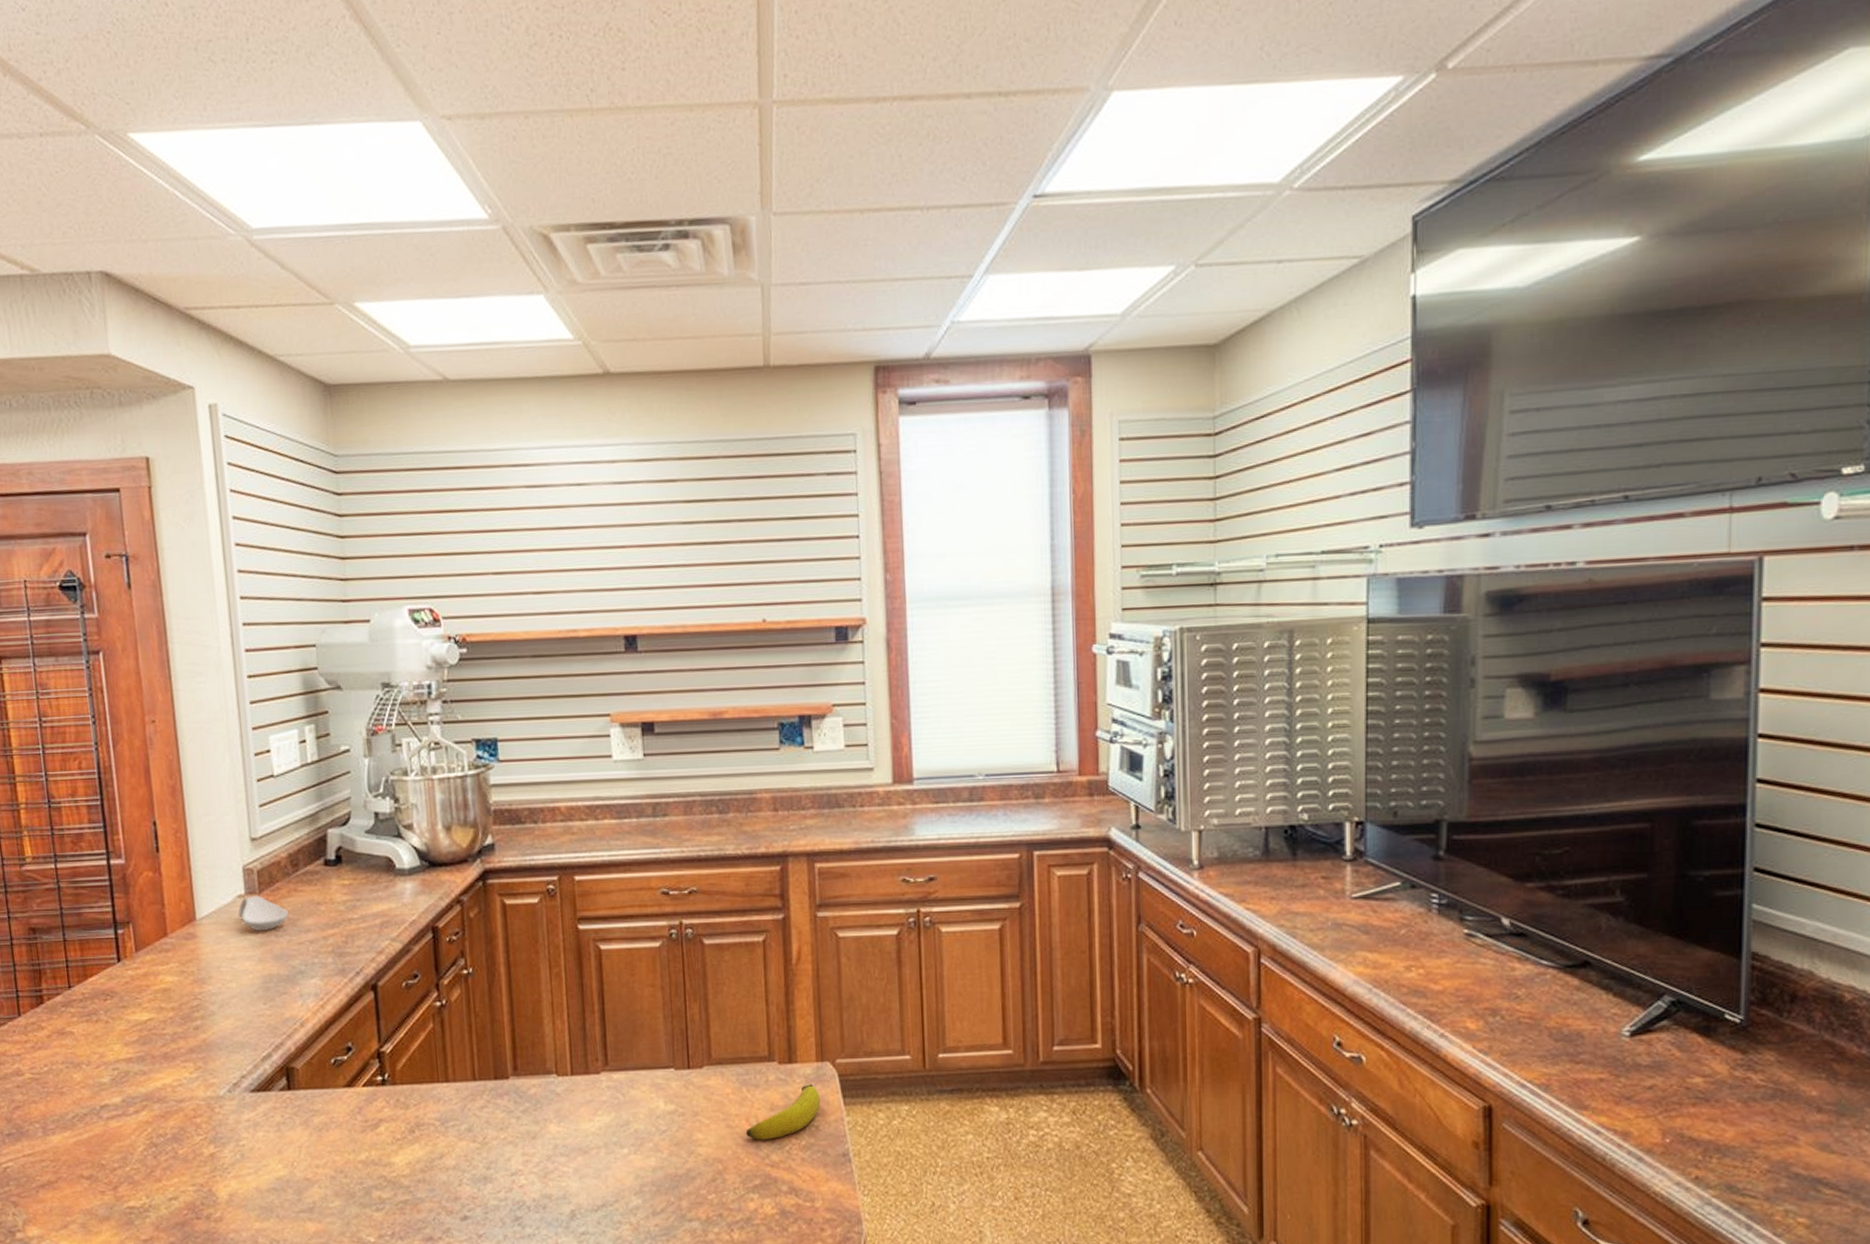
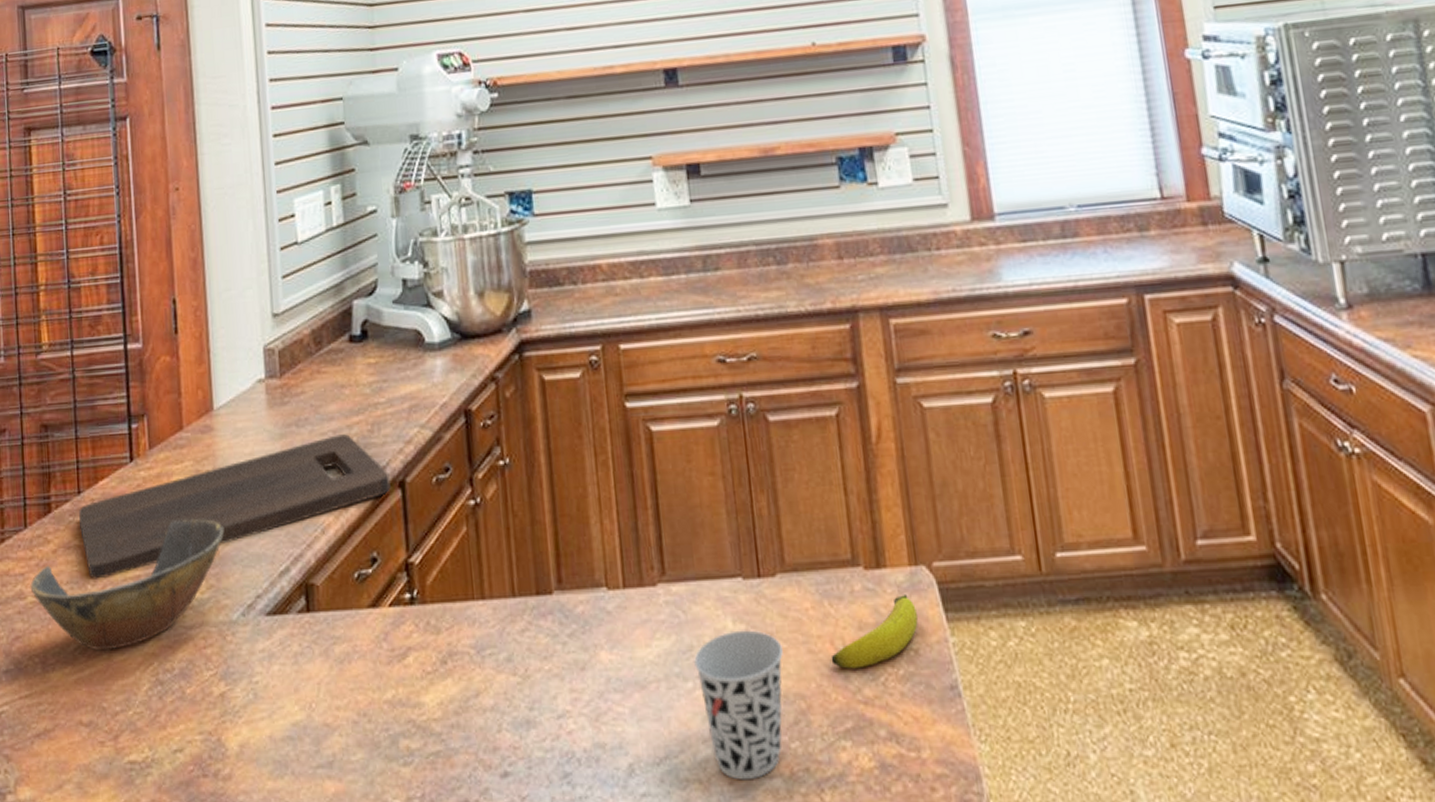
bowl: none [27,1012,210,1119] -> present [30,519,225,651]
cutting board: none [70,944,364,1060] -> present [79,434,391,579]
spoon rest: present [238,895,288,931] -> none [257,379,310,421]
cup: none [630,1109,706,1223] -> present [694,630,783,780]

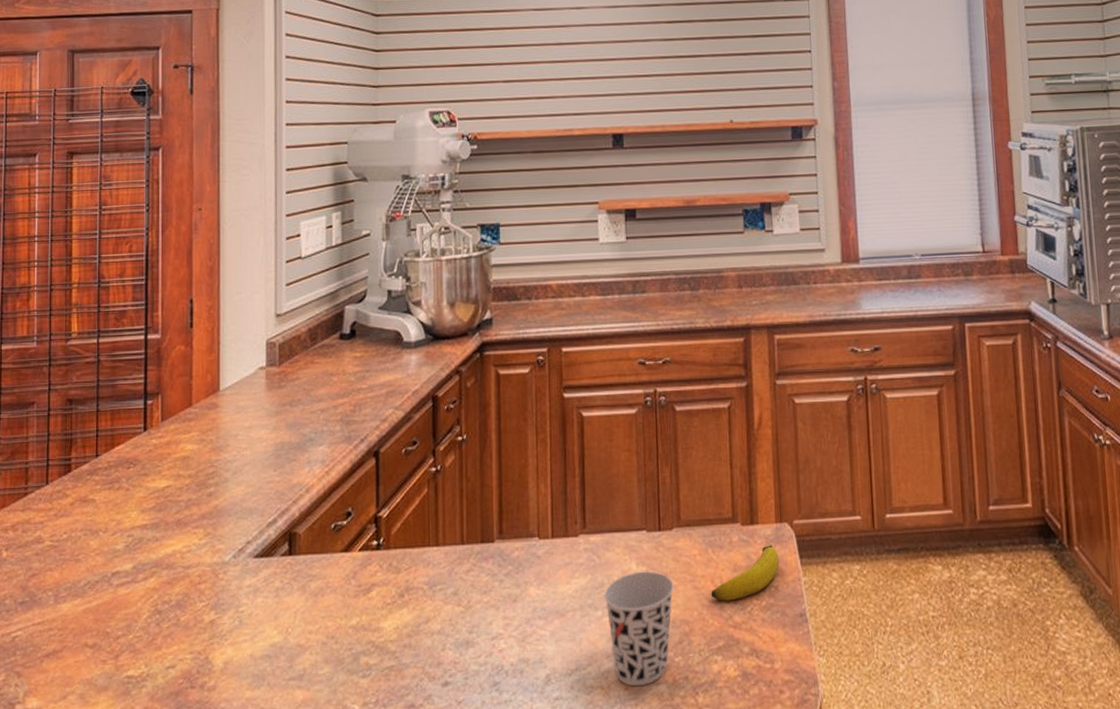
bowl: present [30,519,225,651] -> none [48,479,223,586]
cutting board: present [79,434,391,579] -> none [96,413,367,527]

